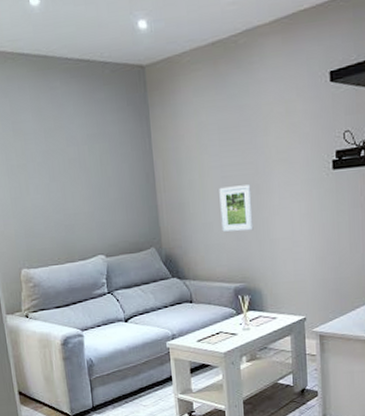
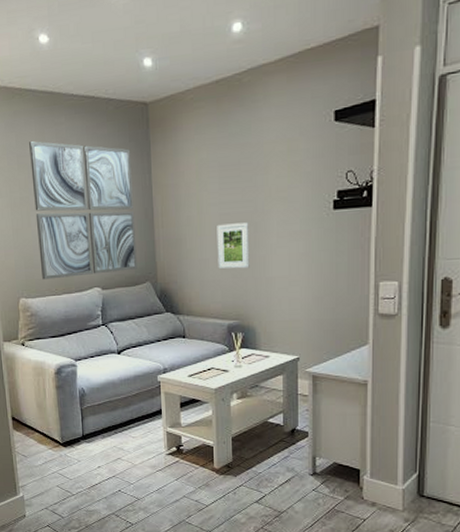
wall art: none [24,106,141,249] -> present [29,141,137,280]

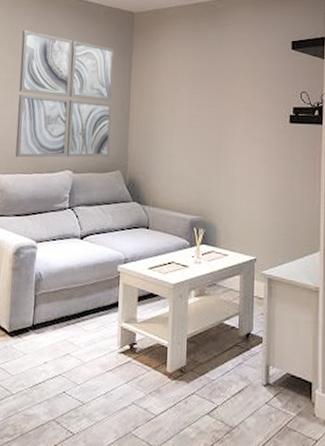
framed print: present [217,222,250,269] -> none [185,124,216,168]

